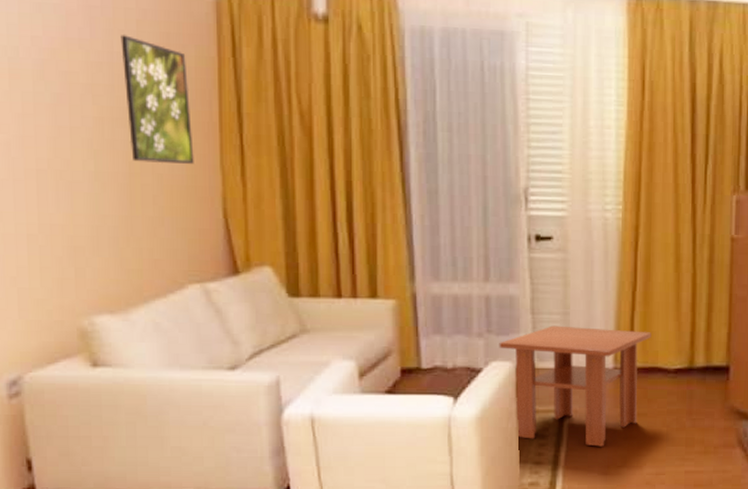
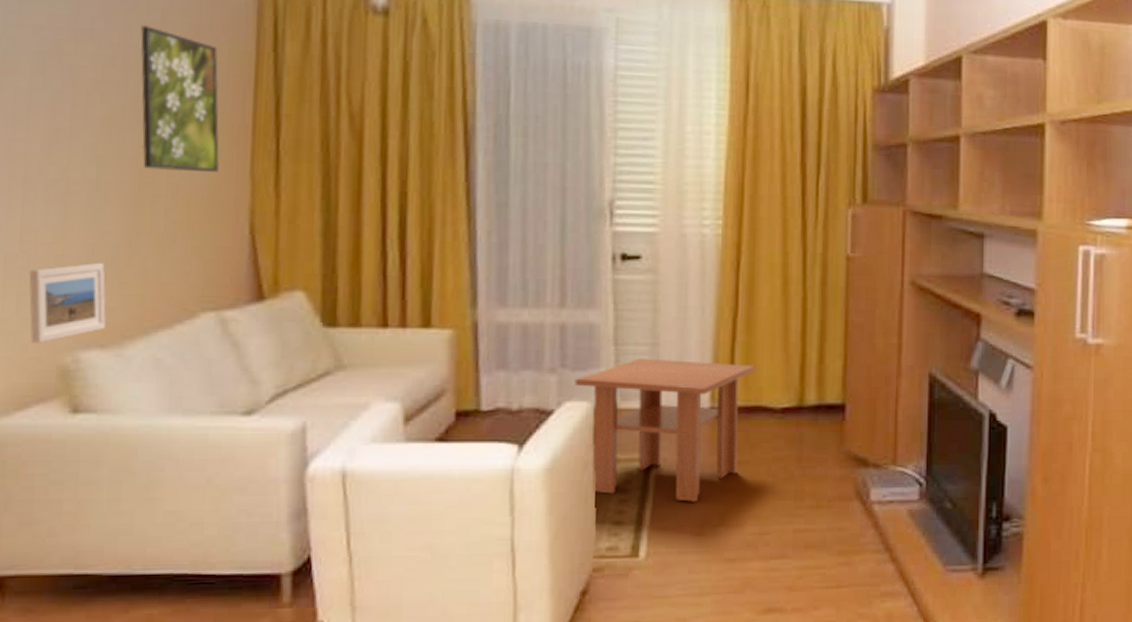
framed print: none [48,242,113,310] -> present [28,263,106,344]

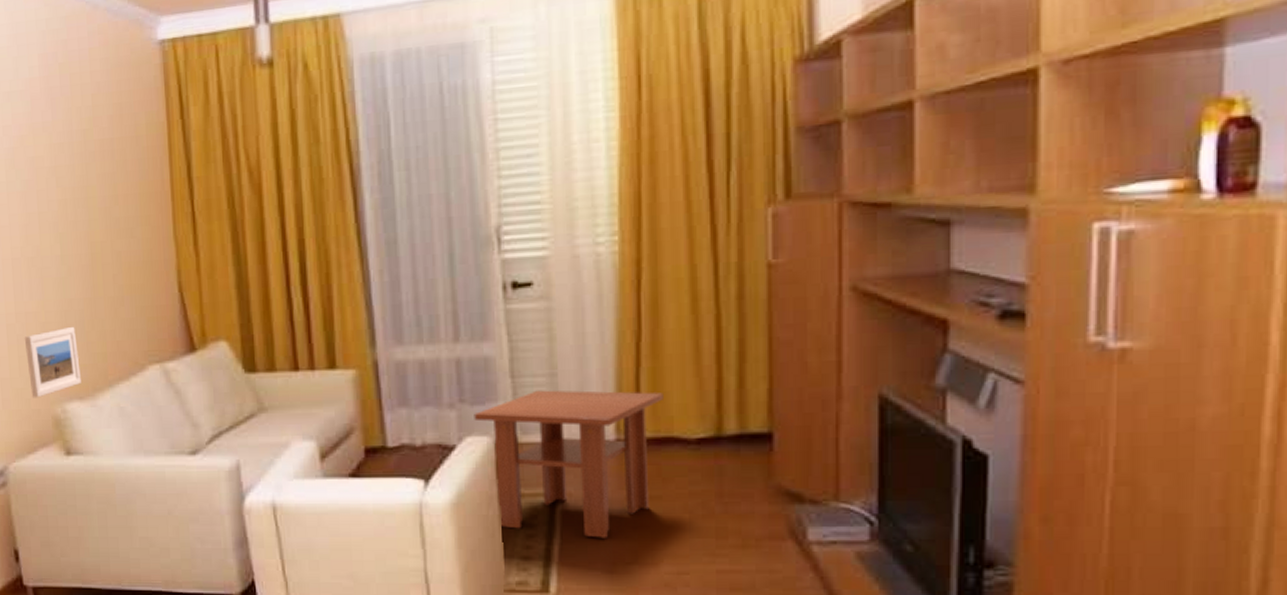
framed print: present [140,24,219,172] -> none [78,110,149,241]

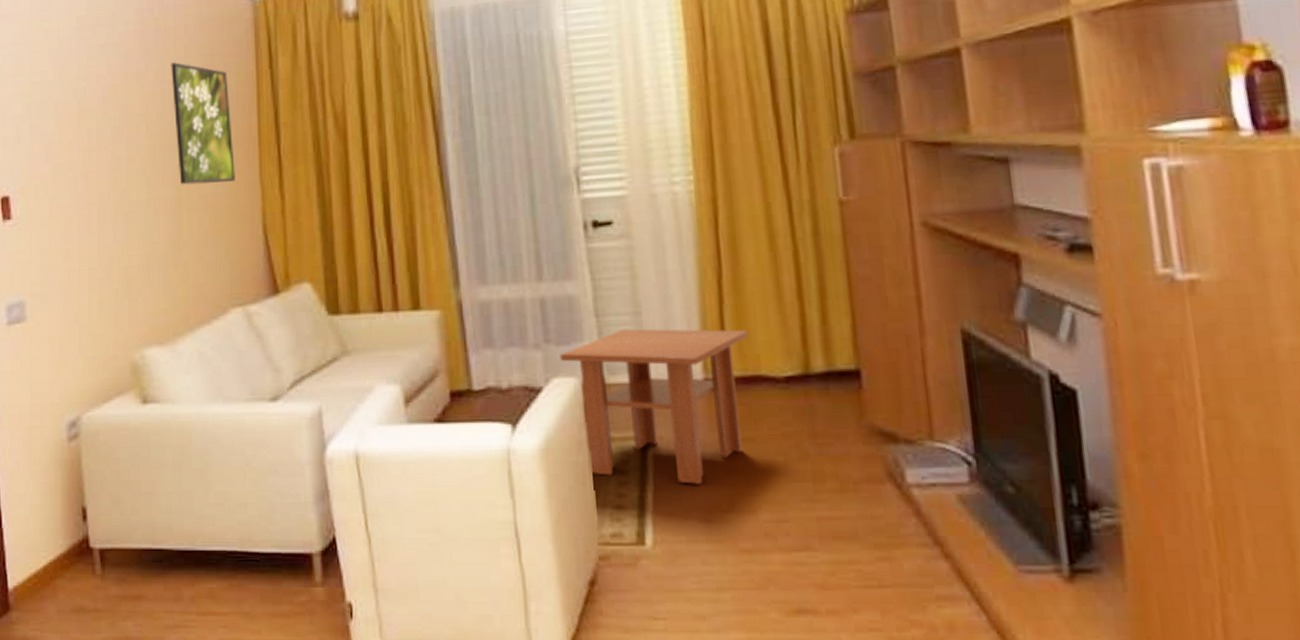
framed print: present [24,327,81,398] -> none [106,271,162,344]
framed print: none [78,110,149,241] -> present [171,61,235,185]

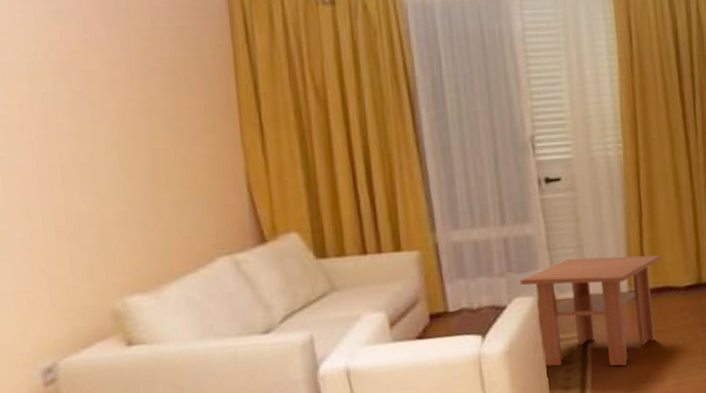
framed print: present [171,61,235,185] -> none [136,31,216,148]

